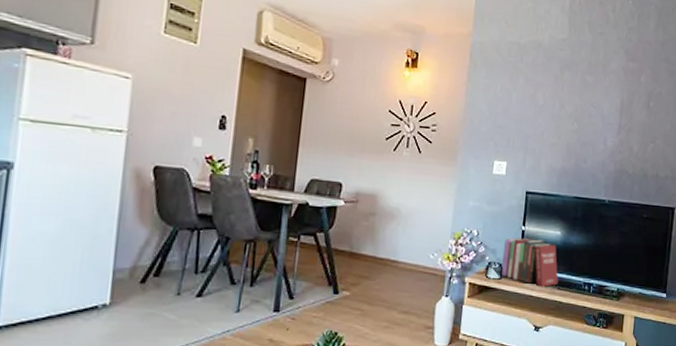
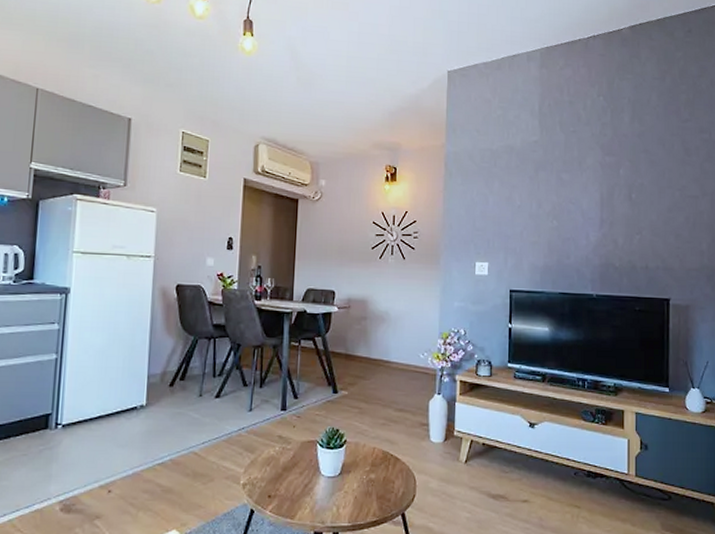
books: present [500,238,558,287] -> none [490,335,550,383]

